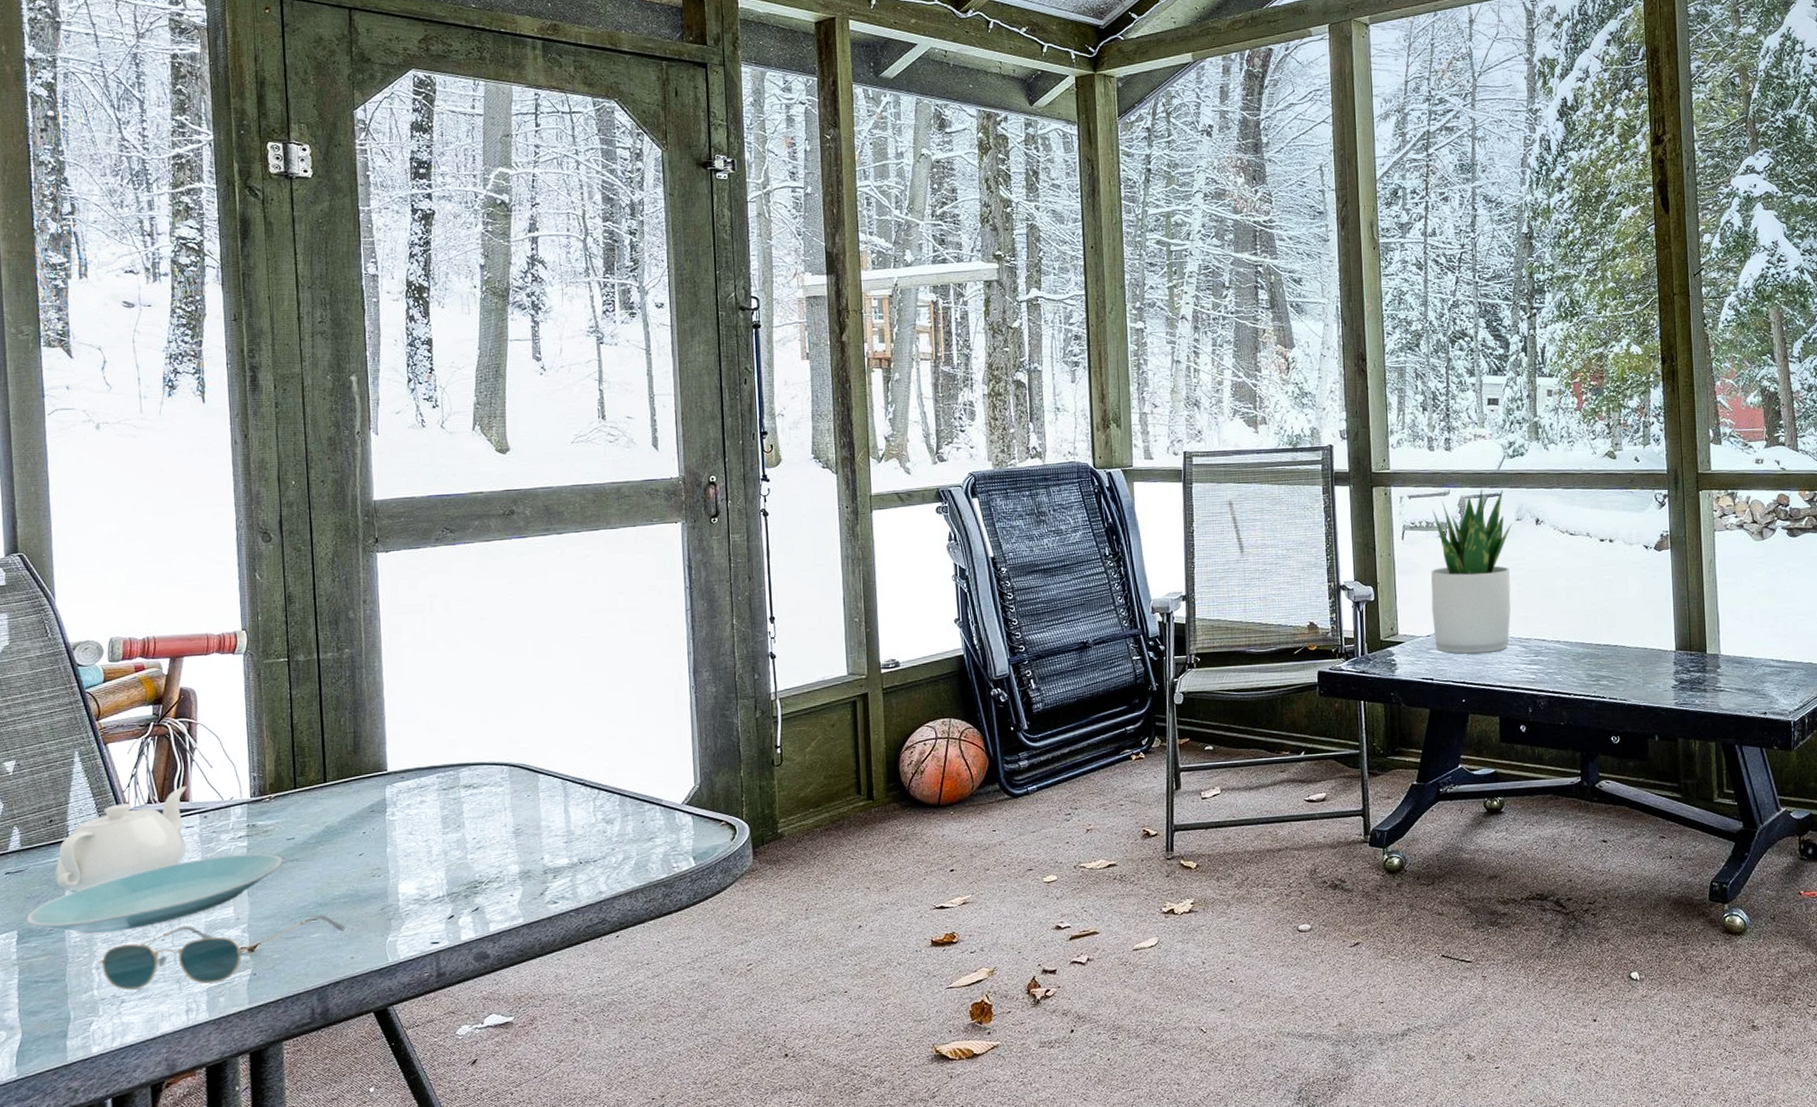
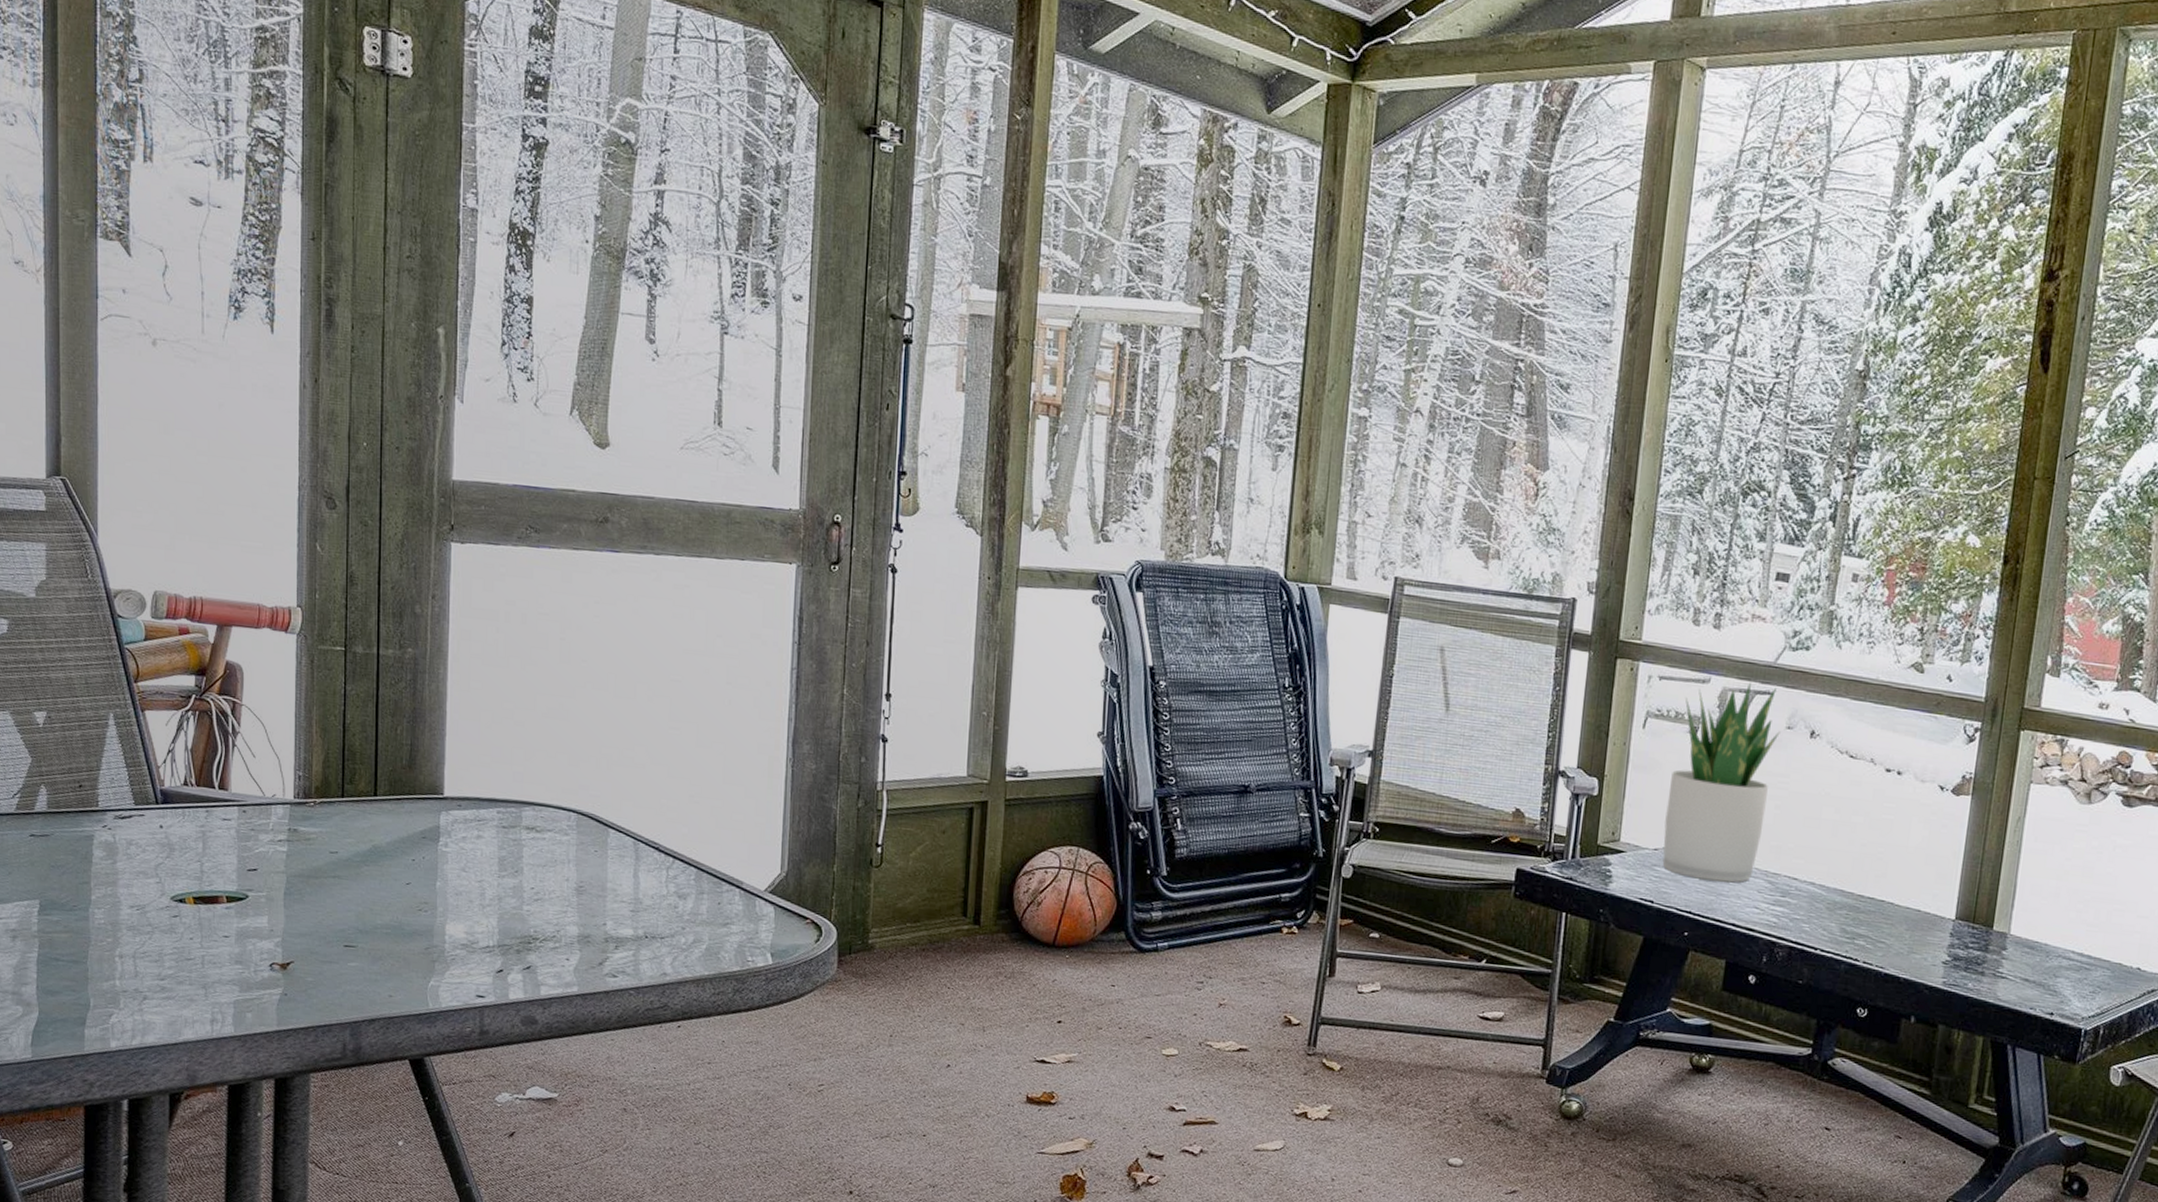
plate: present [26,853,283,934] -> none [49,857,324,922]
teapot: present [53,785,187,893] -> none [80,772,226,870]
sunglasses: present [97,914,346,991] -> none [121,926,387,997]

